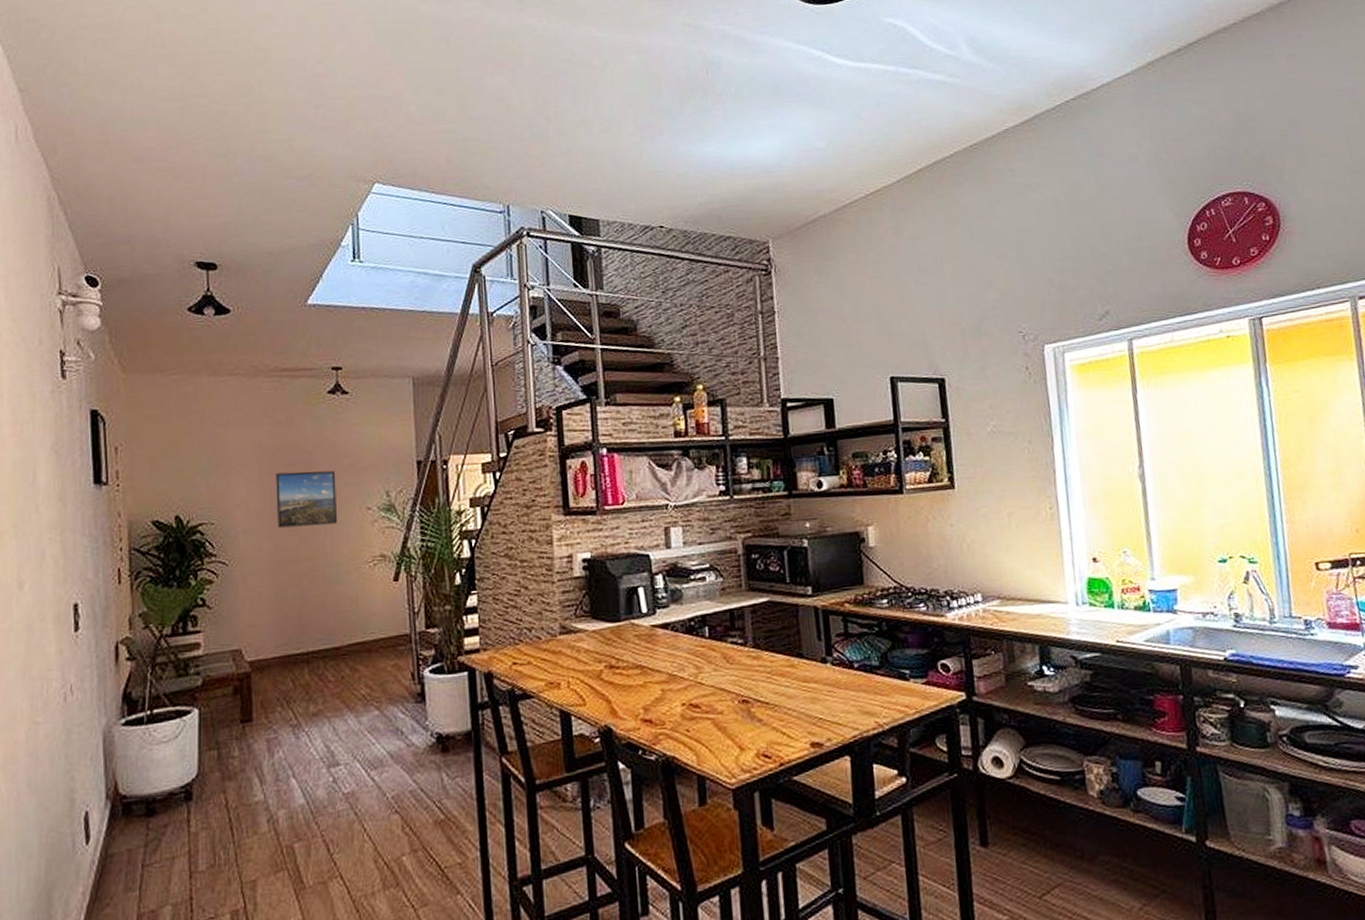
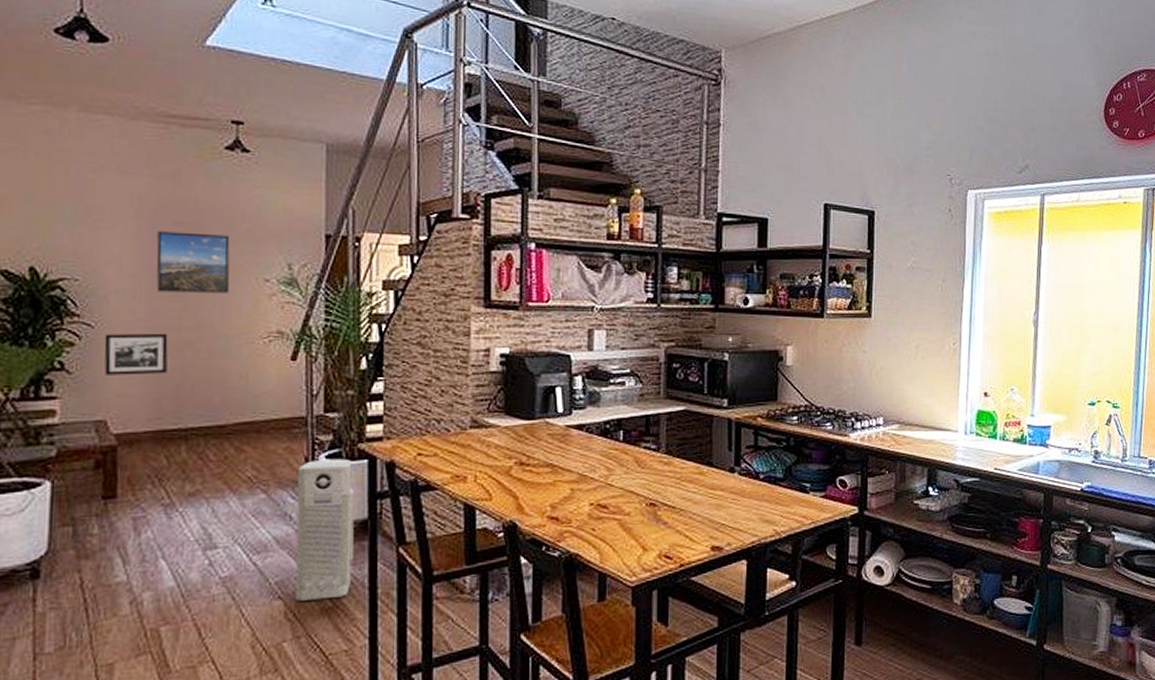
picture frame: none [237,565,289,608] -> present [104,333,168,375]
air purifier: none [406,672,460,815] -> present [295,458,355,601]

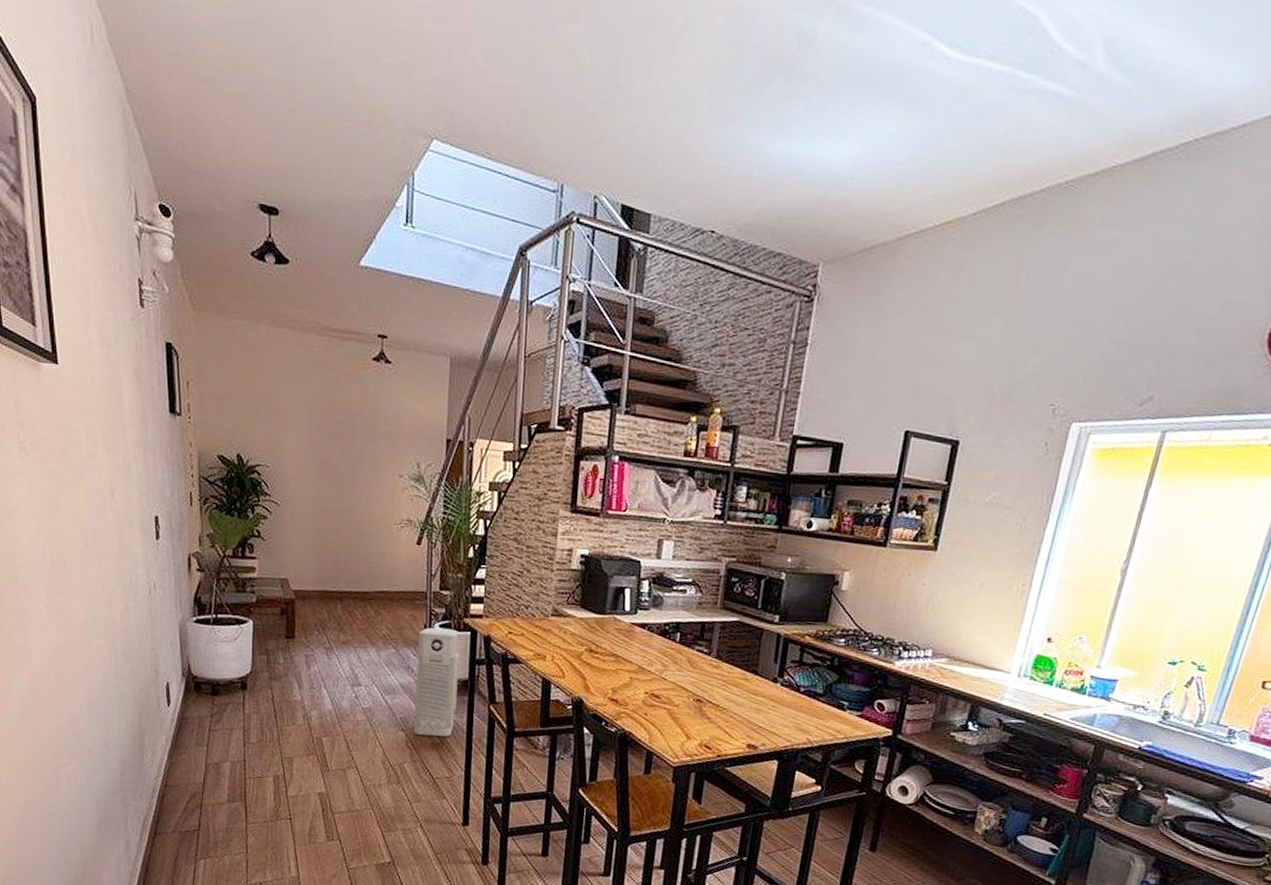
picture frame: present [104,333,168,375] -> none [286,511,330,547]
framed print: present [156,231,230,293] -> none [322,429,375,485]

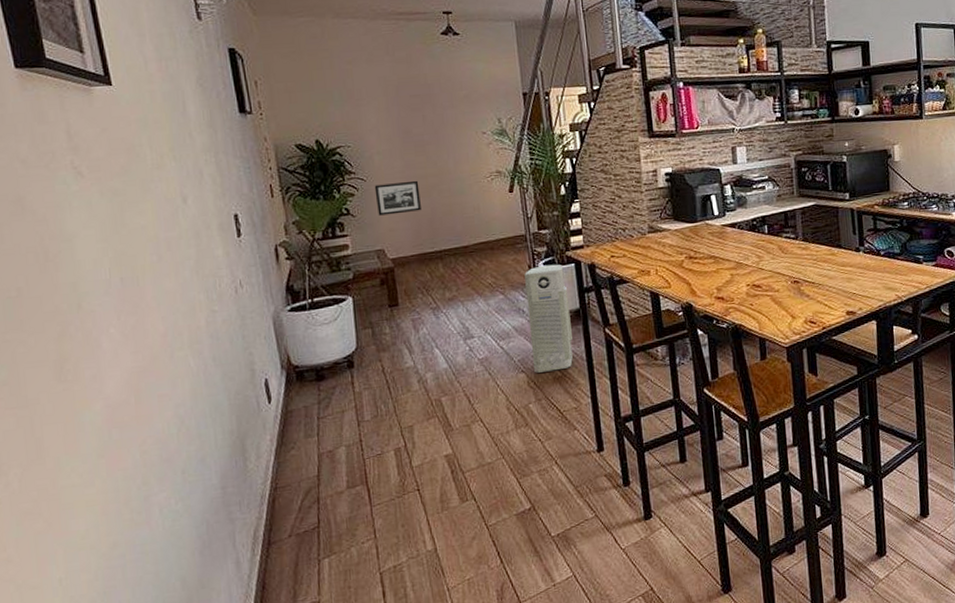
picture frame: none [286,511,330,547] -> present [374,180,421,216]

